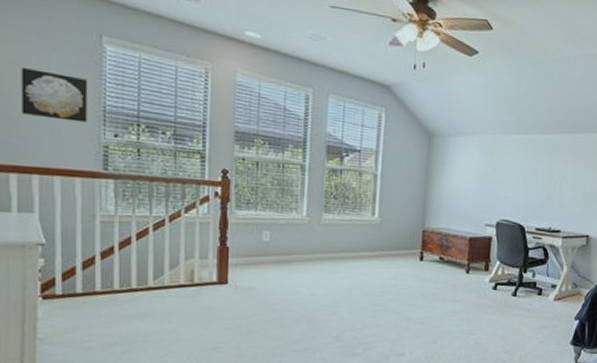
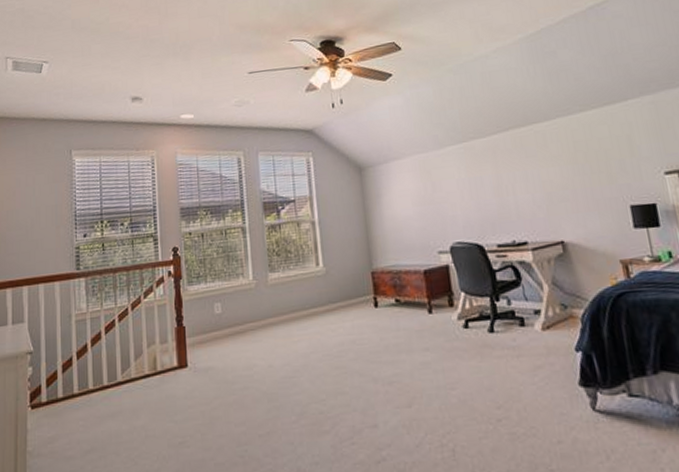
wall art: present [21,66,88,123] -> none [15,190,63,234]

